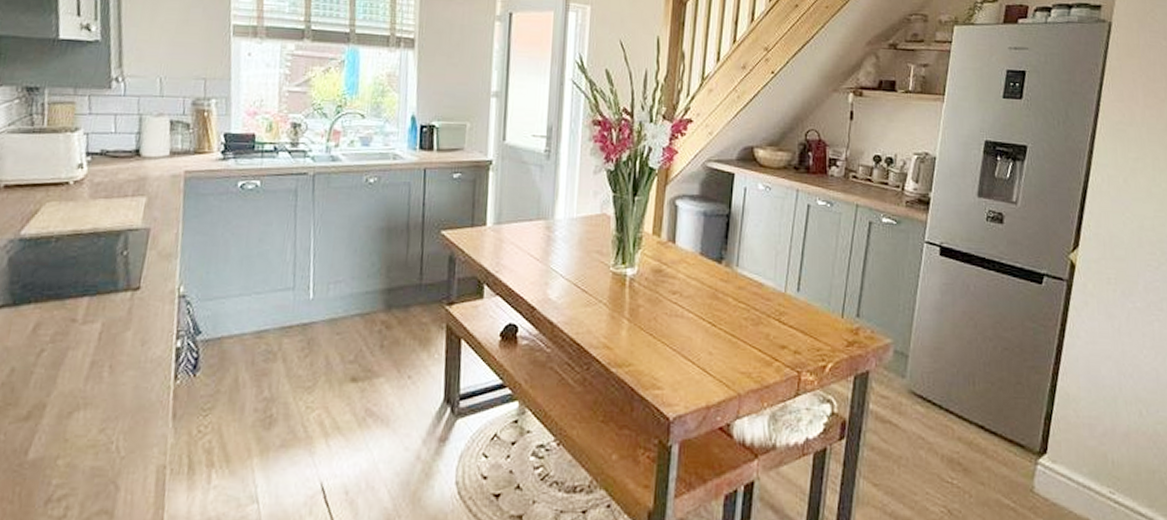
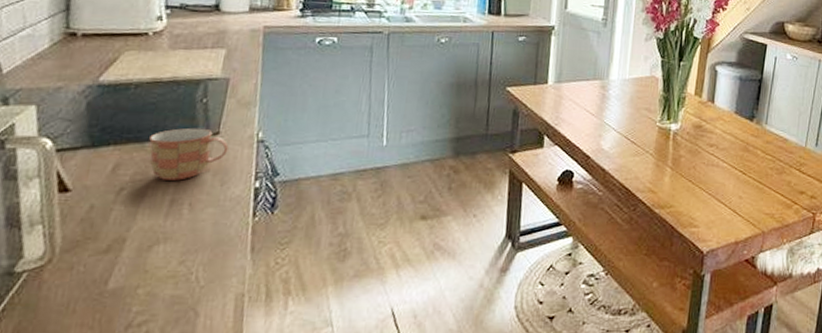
mug: none [69,282,149,341] -> present [149,127,229,181]

